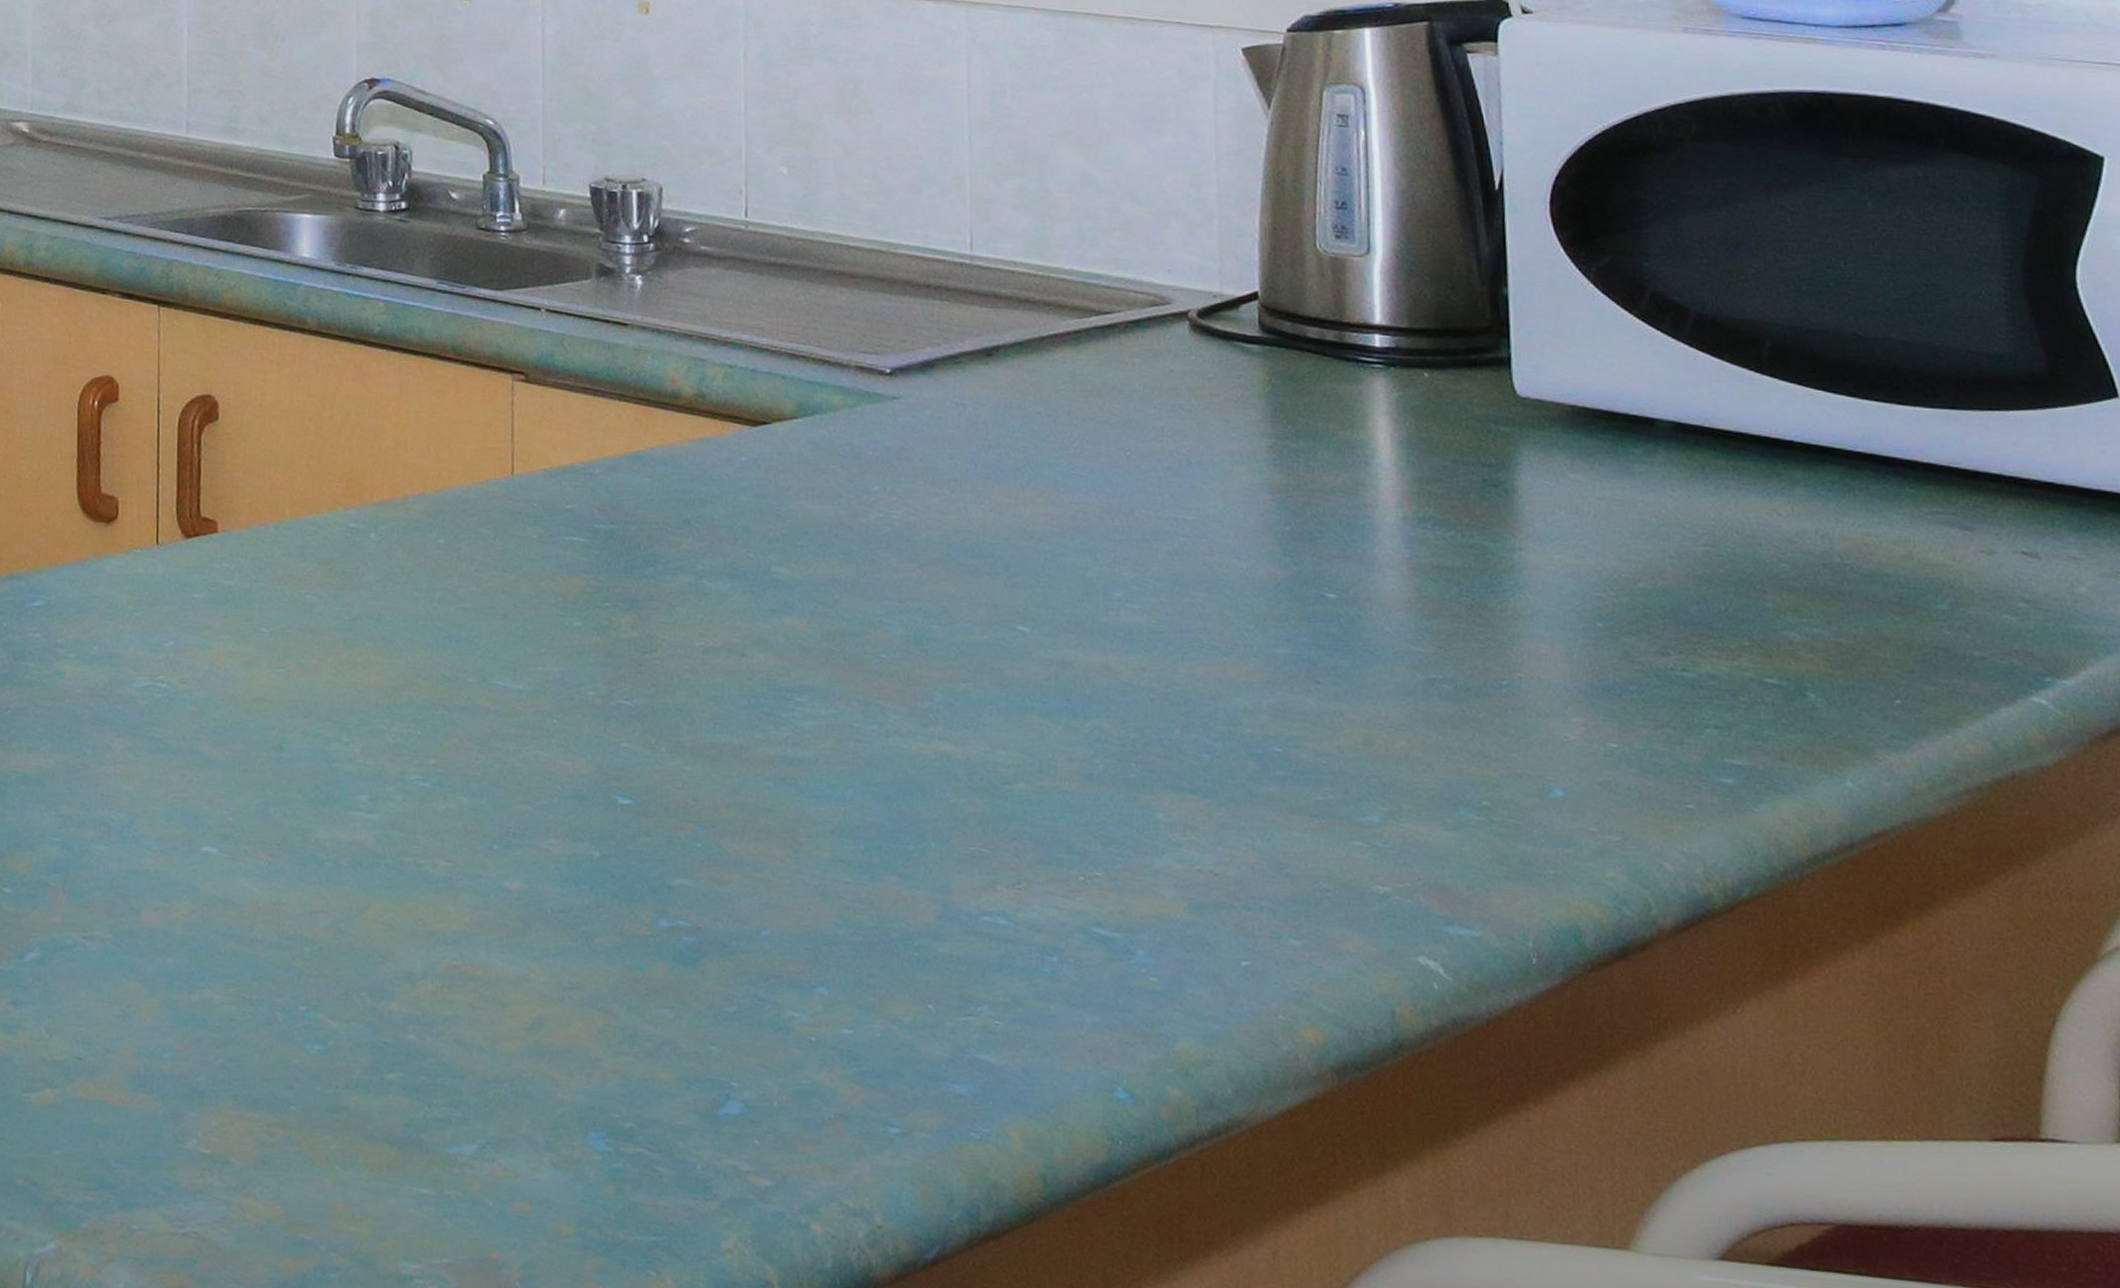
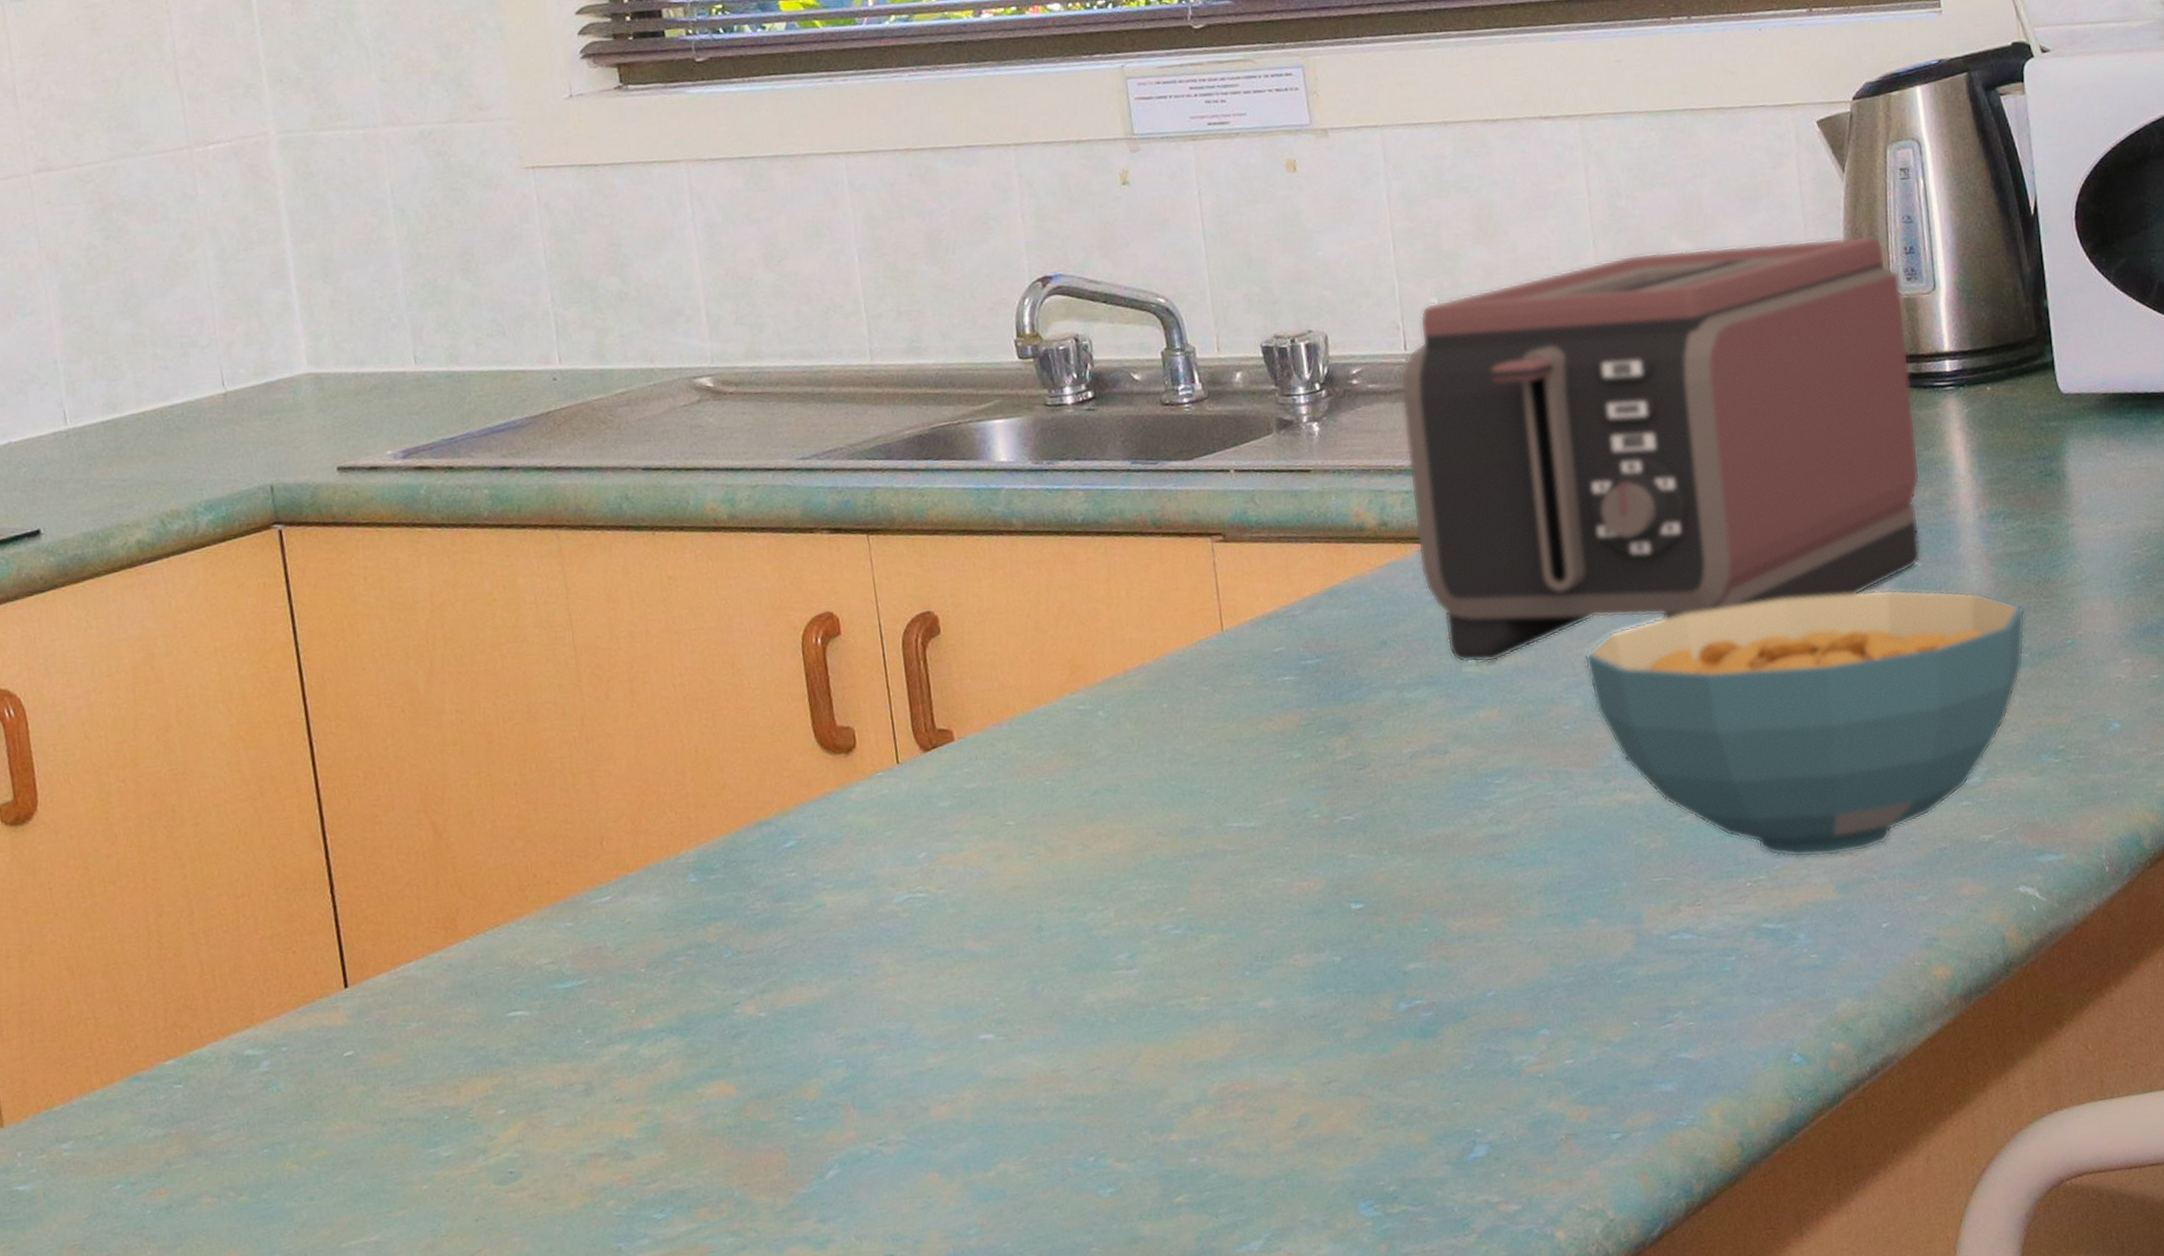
toaster: none [735,158,1333,577] -> present [1400,235,1921,663]
cereal bowl: none [912,555,1452,871] -> present [1584,589,2026,858]

